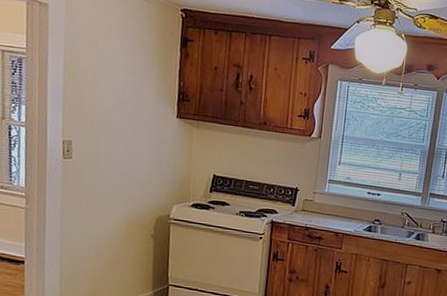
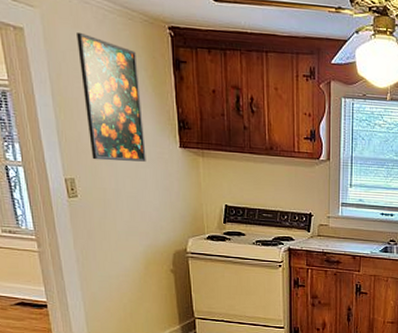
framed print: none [91,9,148,129] -> present [77,32,146,162]

